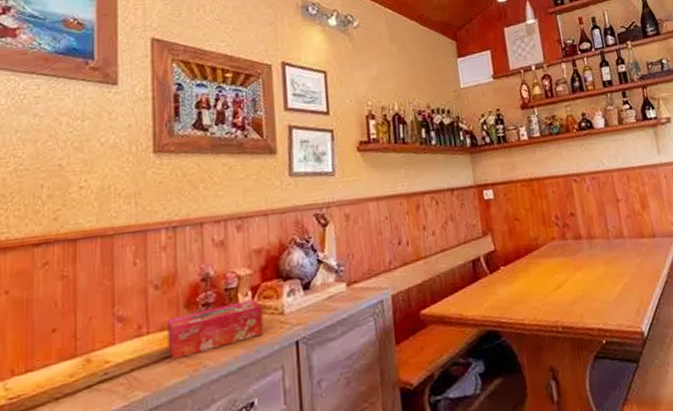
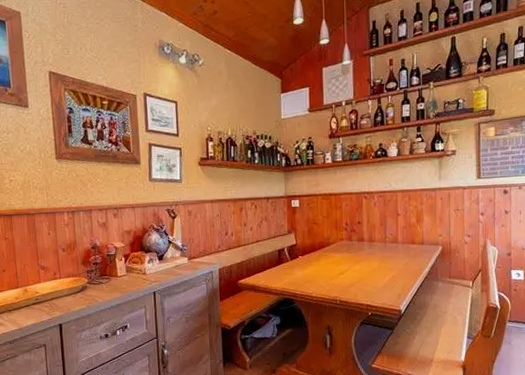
tissue box: present [167,300,264,359] -> none [72,263,133,295]

